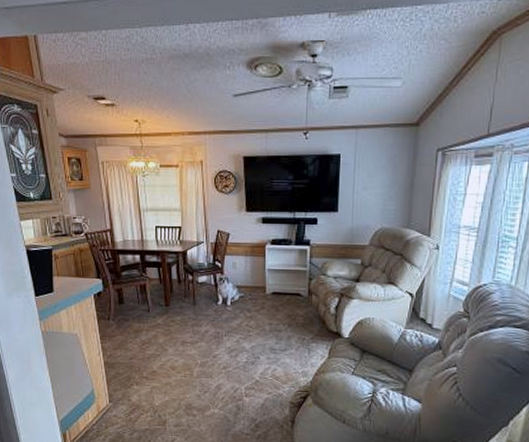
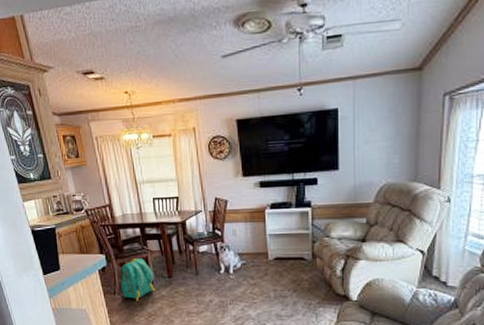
backpack: none [115,285,151,328] -> present [119,258,155,301]

